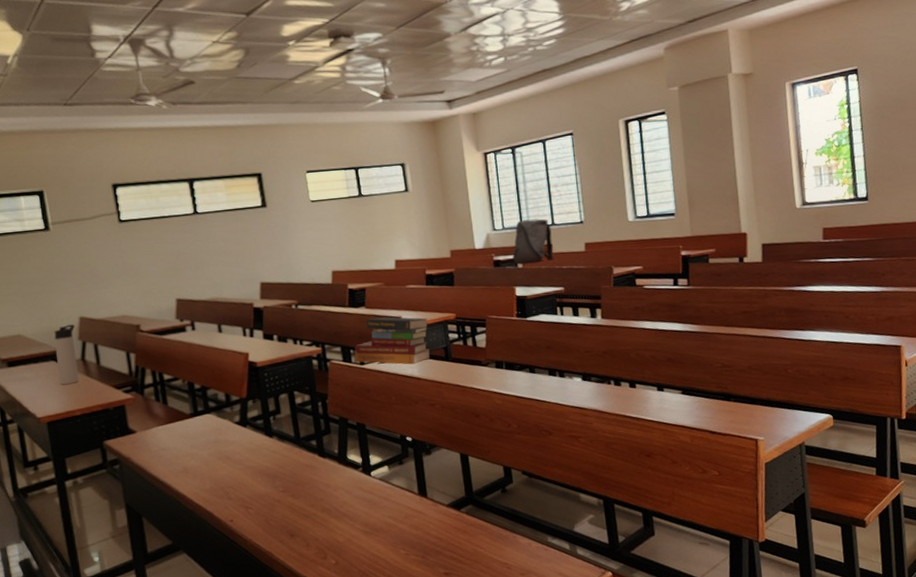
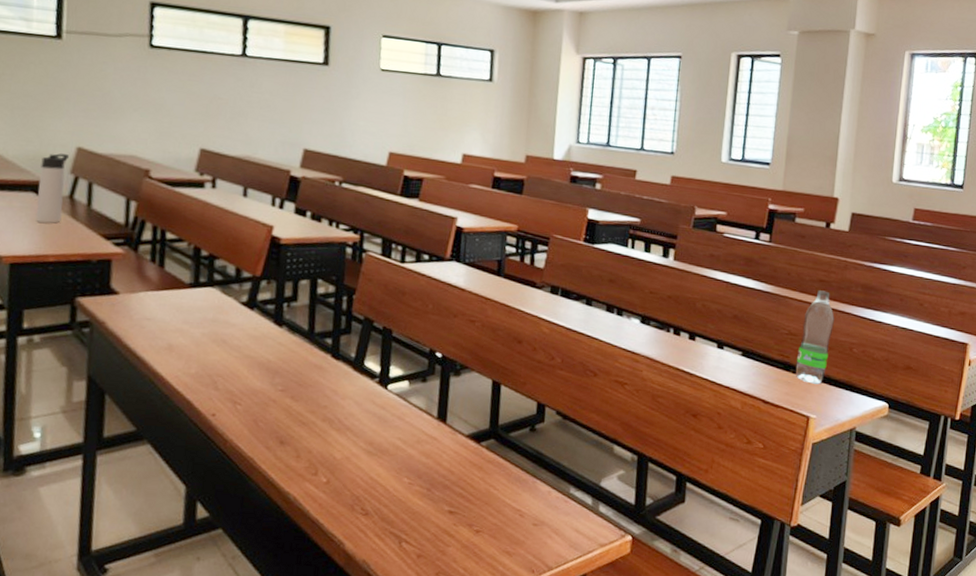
books: present [354,317,430,365] -> none [395,213,486,273]
backpack: present [512,218,553,265] -> none [592,138,639,188]
bottle: none [734,321,766,409] -> present [795,290,834,384]

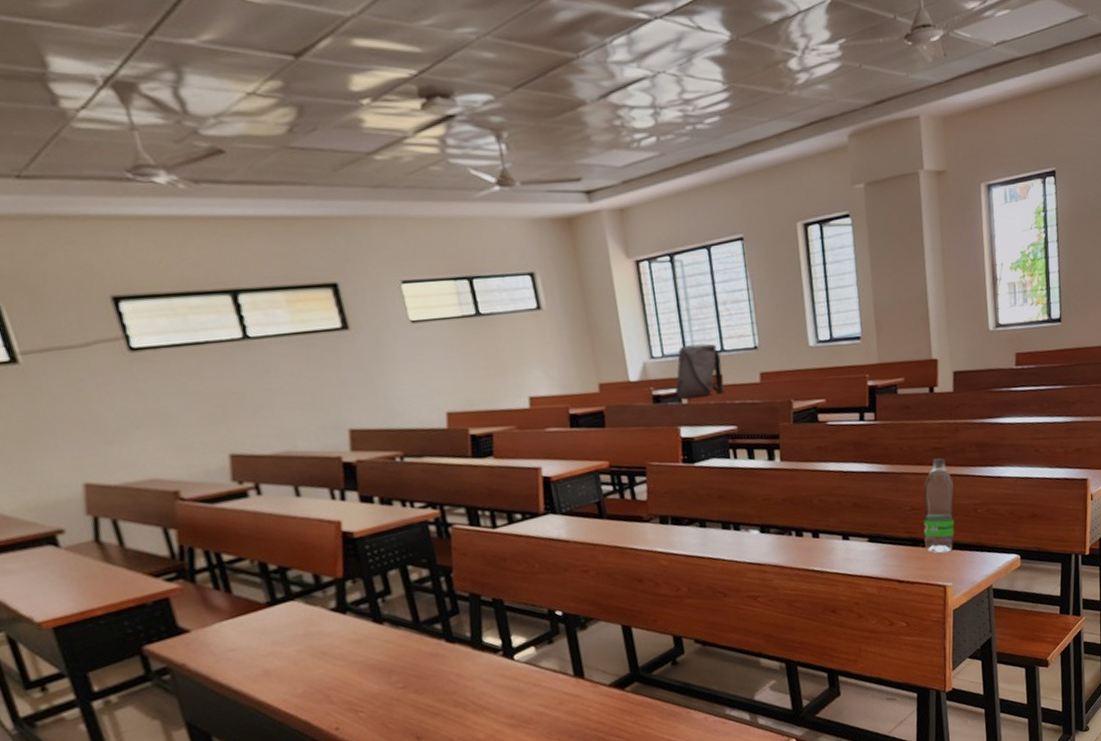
thermos bottle: present [35,153,70,224] -> none [46,494,95,577]
backpack: none [592,138,639,188] -> present [675,343,724,401]

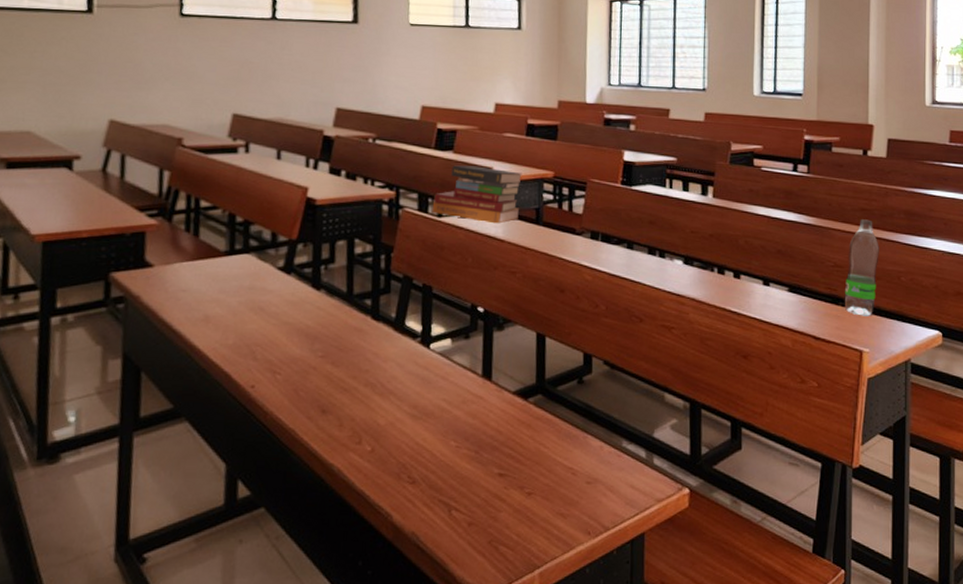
books: none [483,467,580,526] -> present [432,165,522,224]
backpack: present [675,343,724,401] -> none [625,78,671,128]

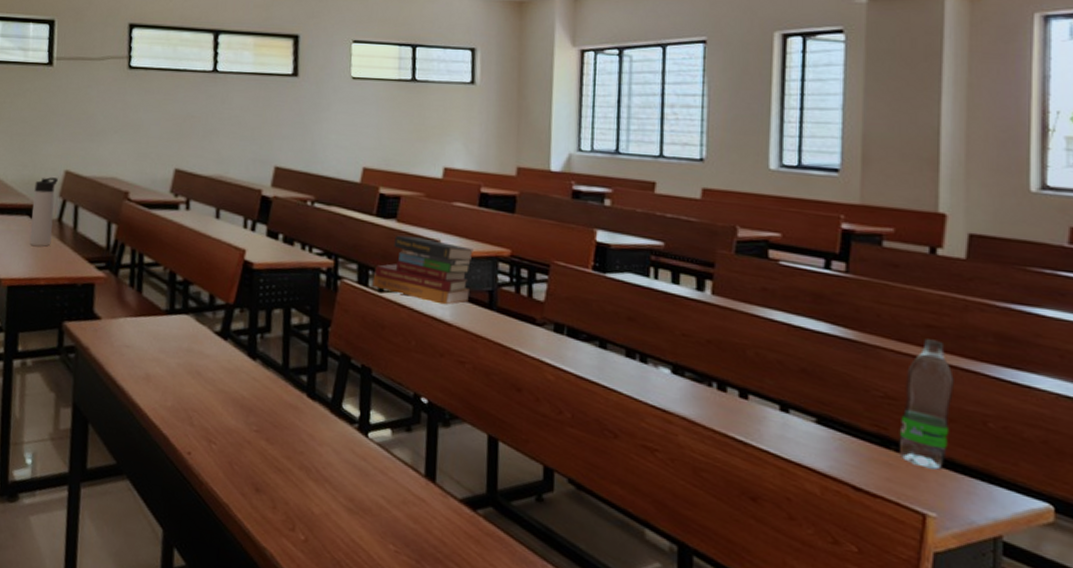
thermos bottle: none [68,127,102,199] -> present [29,177,59,248]

